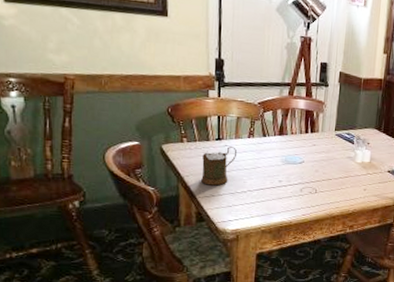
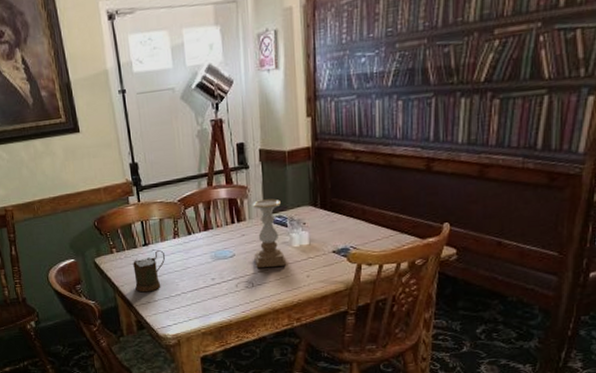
candle holder: none [321,116,351,178] -> present [252,199,287,269]

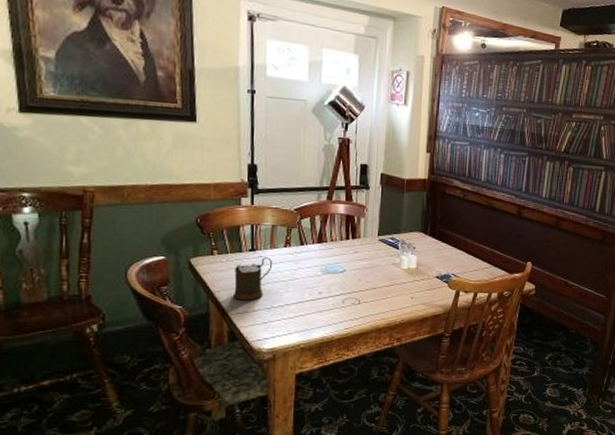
candle holder: present [252,199,287,269] -> none [364,220,395,287]

